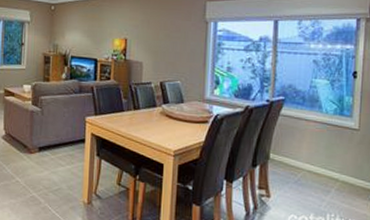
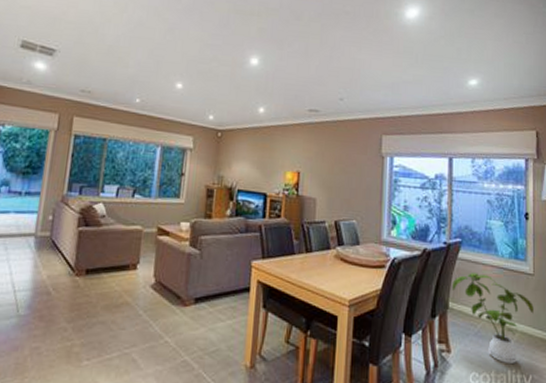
house plant: none [274,128,357,210] -> present [452,273,534,365]

